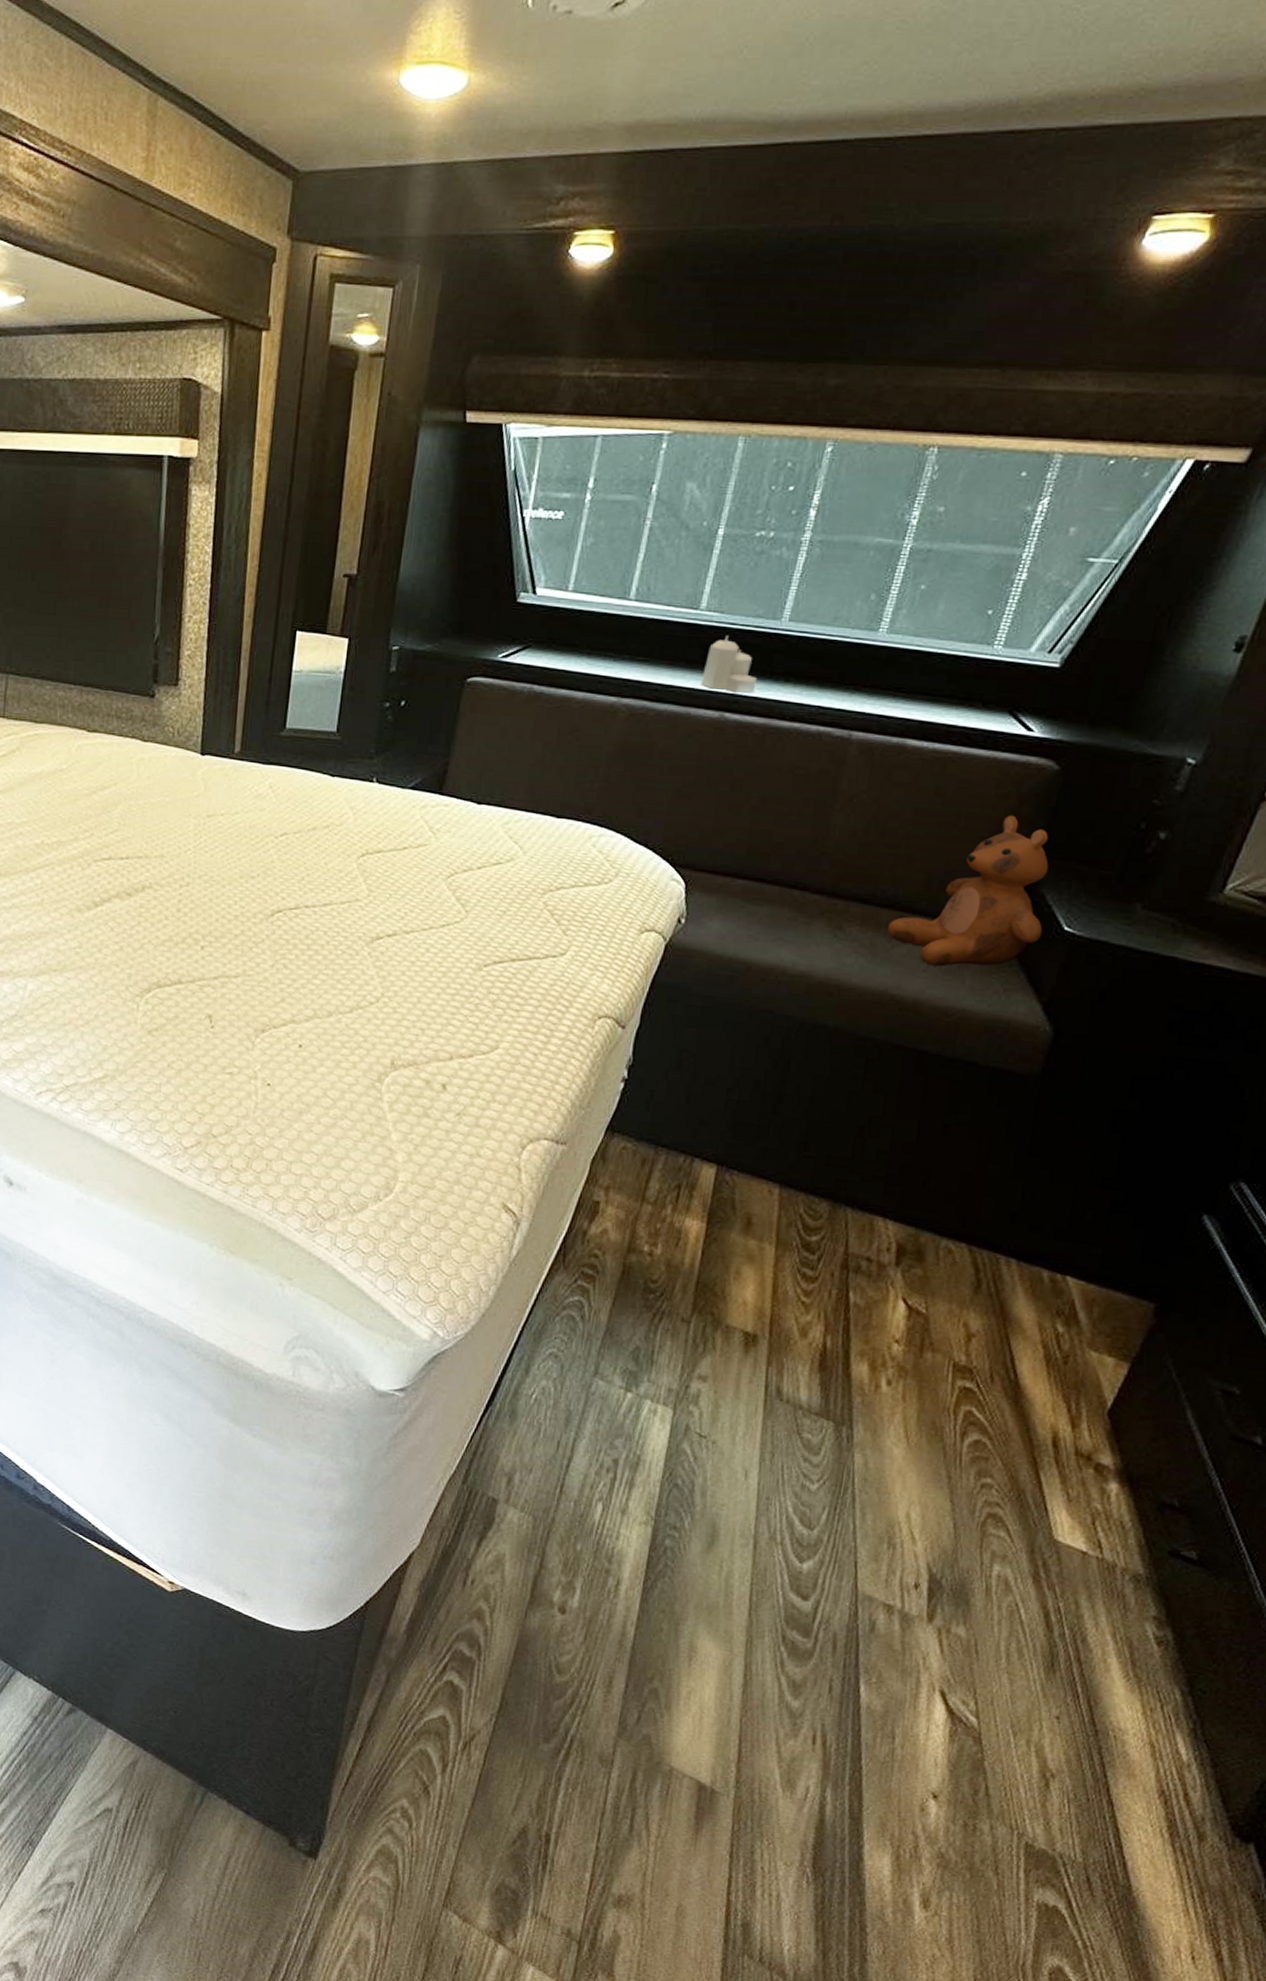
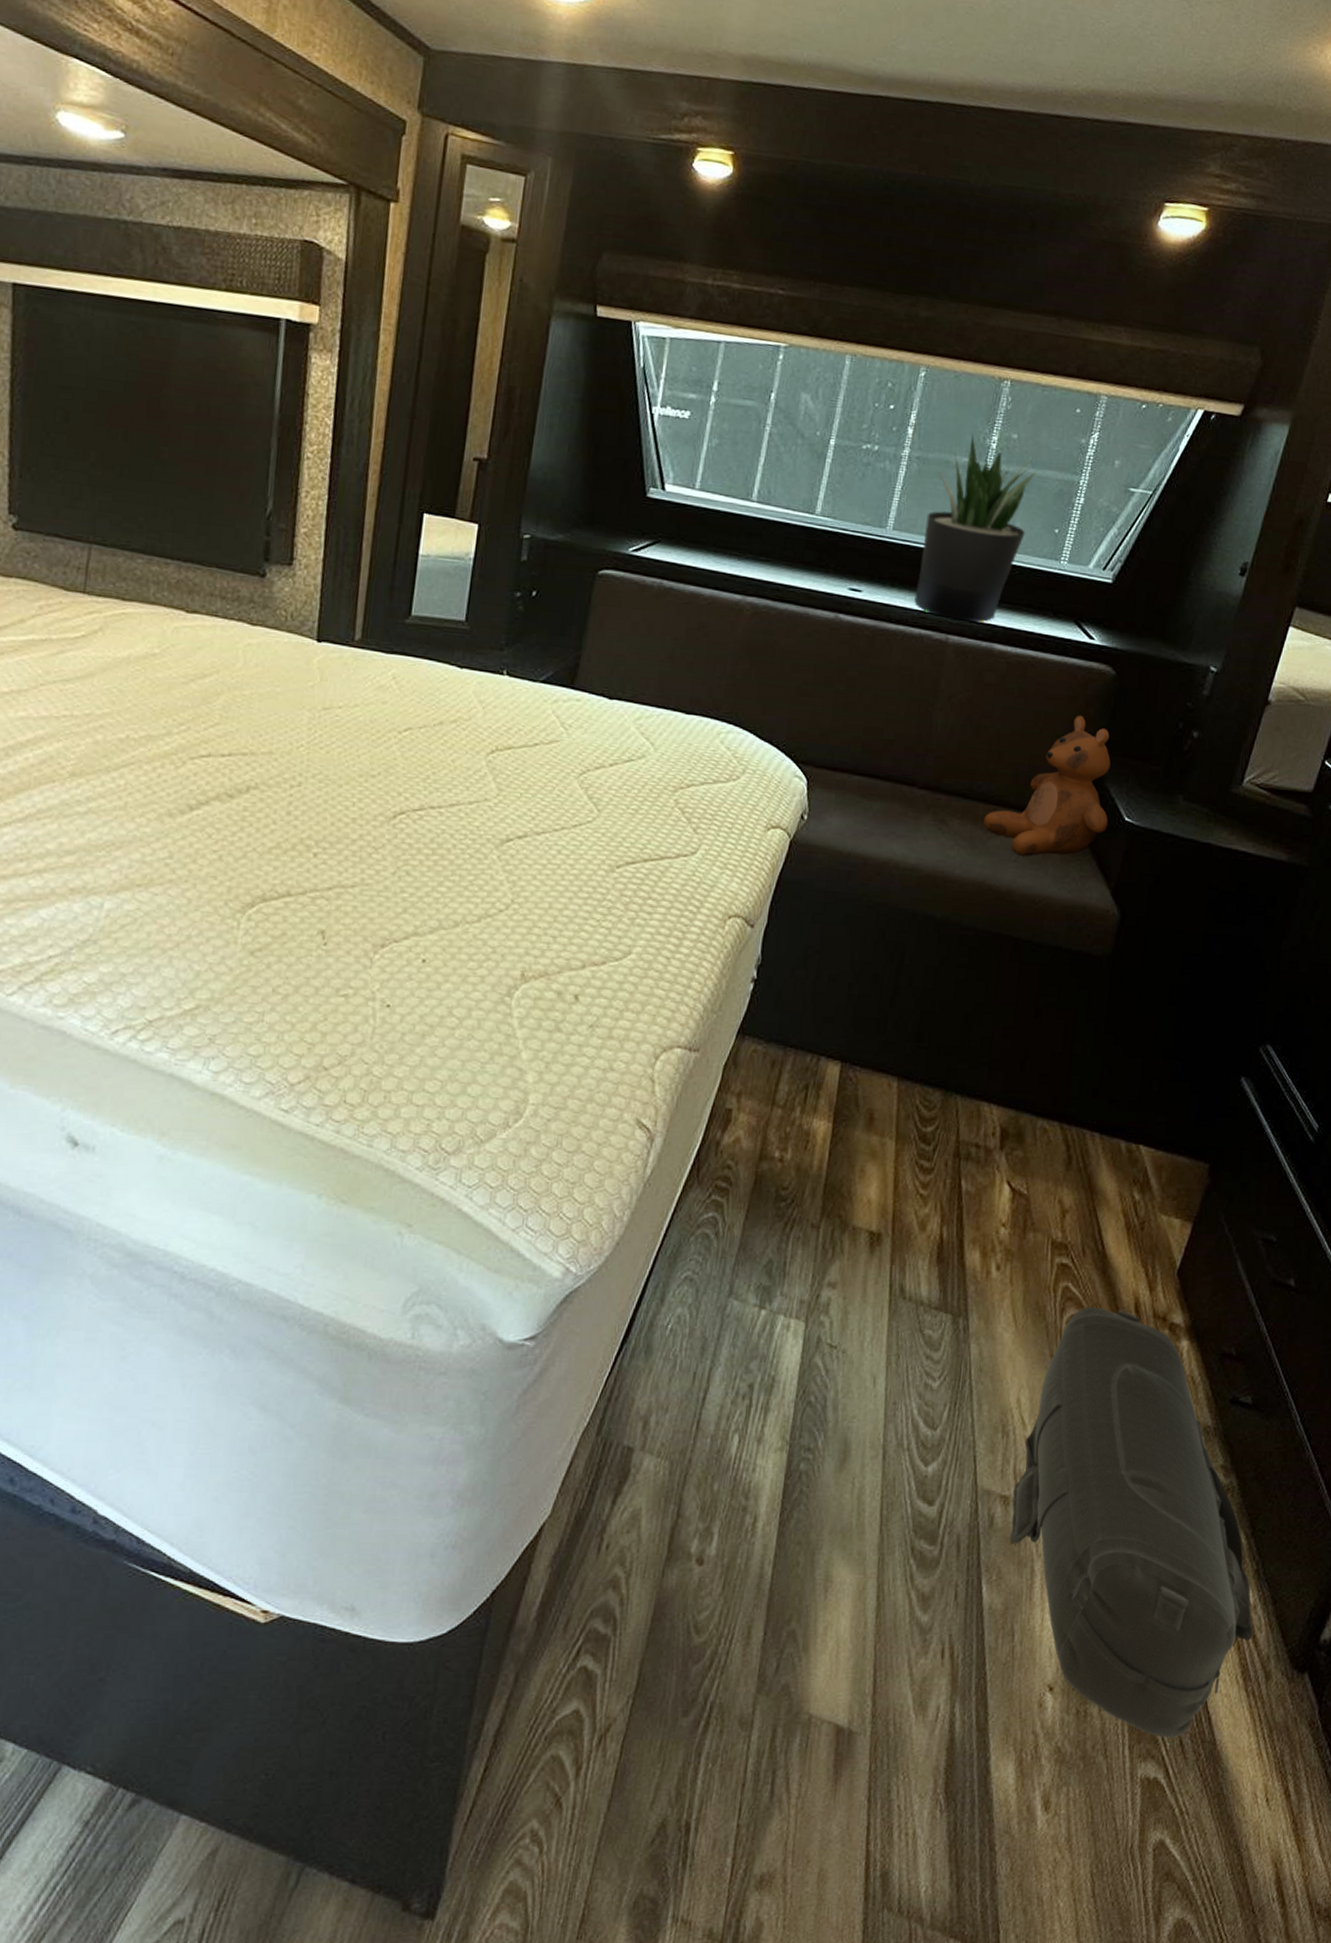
candle: present [701,635,757,694] -> none [817,540,867,597]
planter: none [812,510,970,717] -> present [914,433,1039,622]
duffel bag: none [893,1434,1186,1873] -> present [1010,1307,1254,1738]

